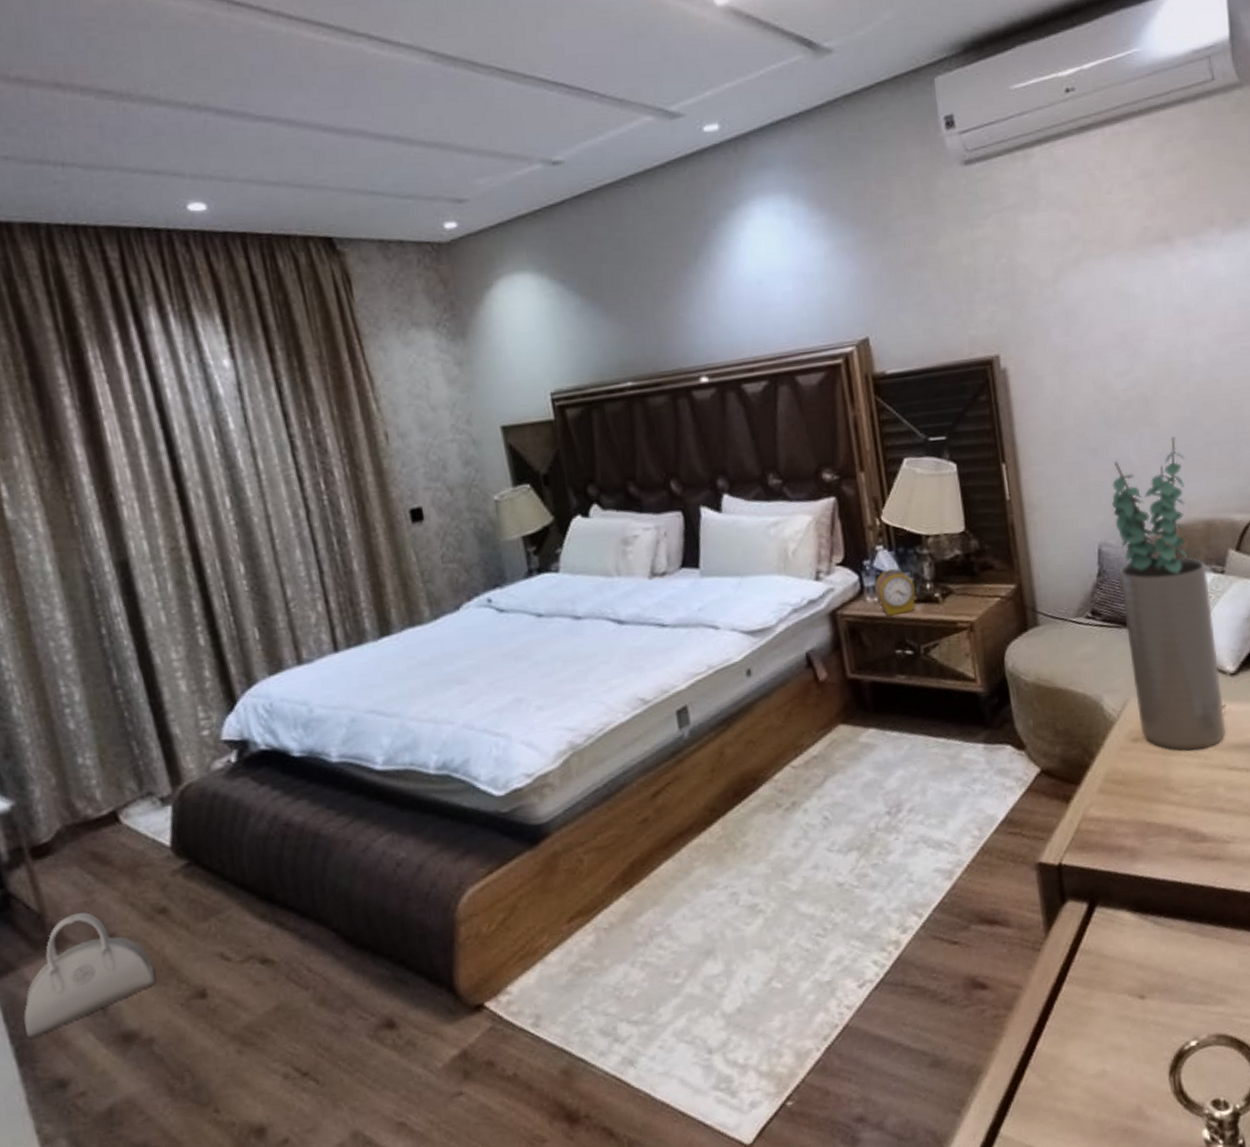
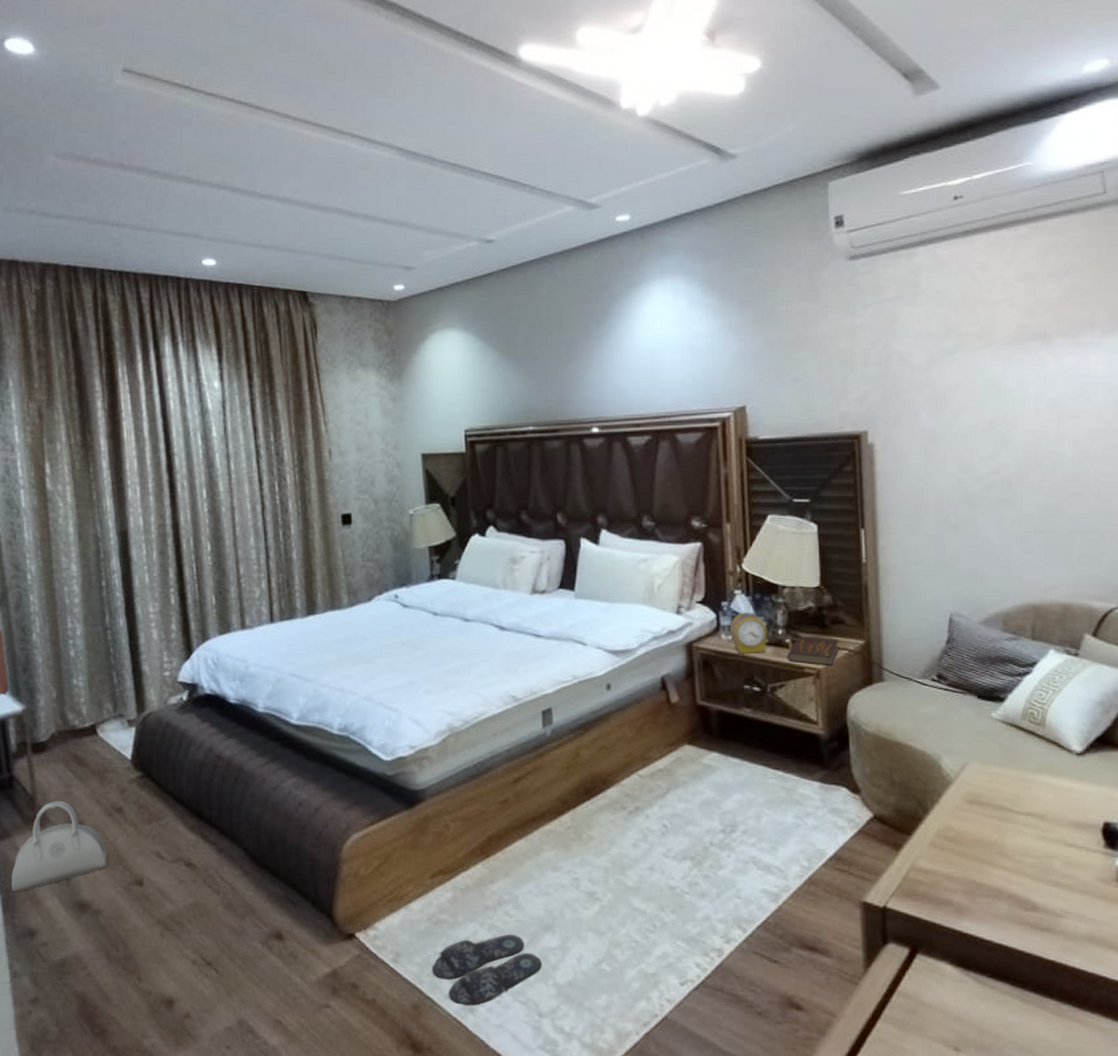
slippers: none [580,968,706,1059] -> present [432,934,542,1006]
book: none [937,586,991,618] -> present [787,636,839,665]
vase: present [1112,437,1225,751] -> none [967,521,1067,822]

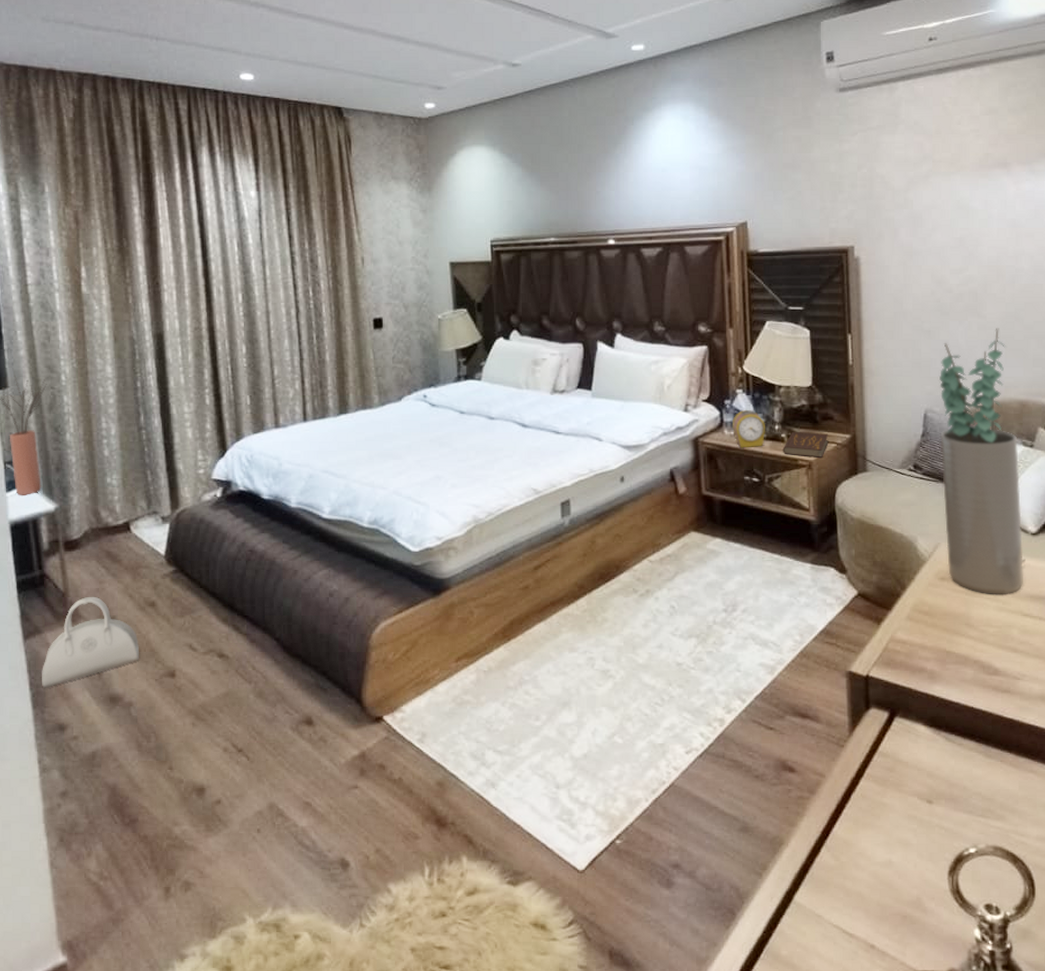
slippers: present [432,934,542,1006] -> none [456,712,559,780]
vase: none [967,521,1067,822] -> present [939,328,1023,595]

